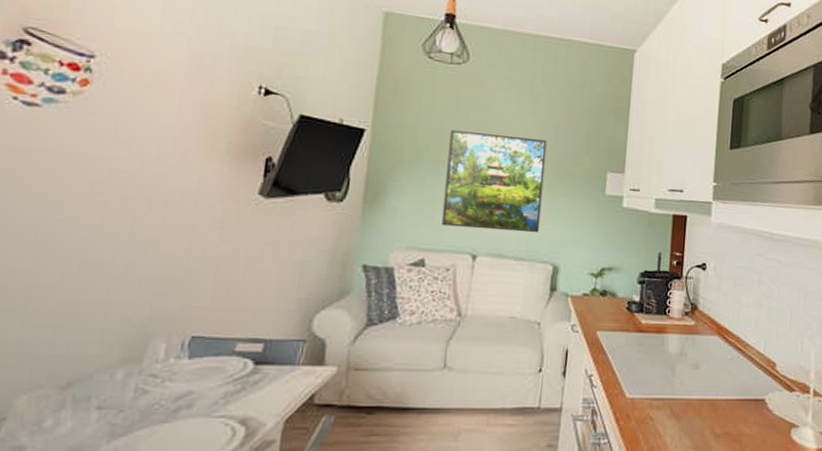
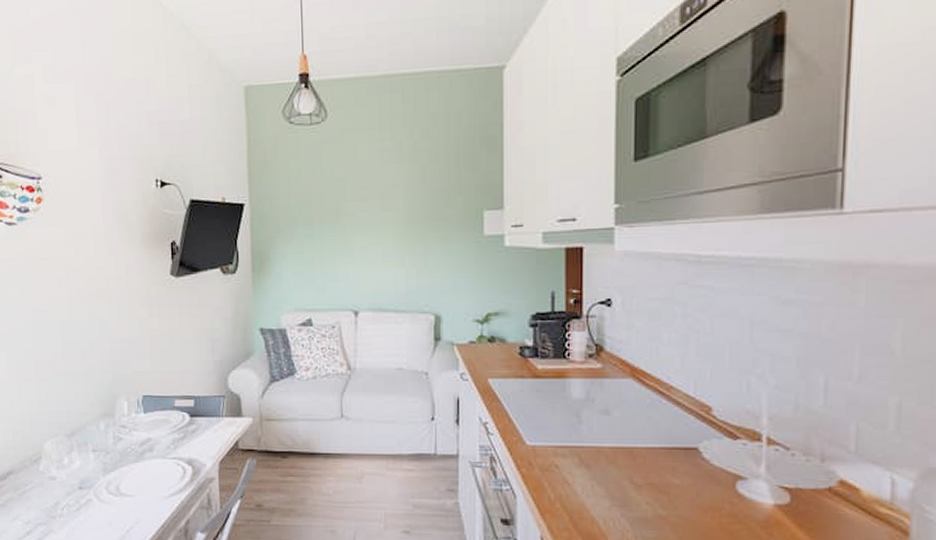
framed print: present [441,130,547,233] -> none [319,186,417,286]

